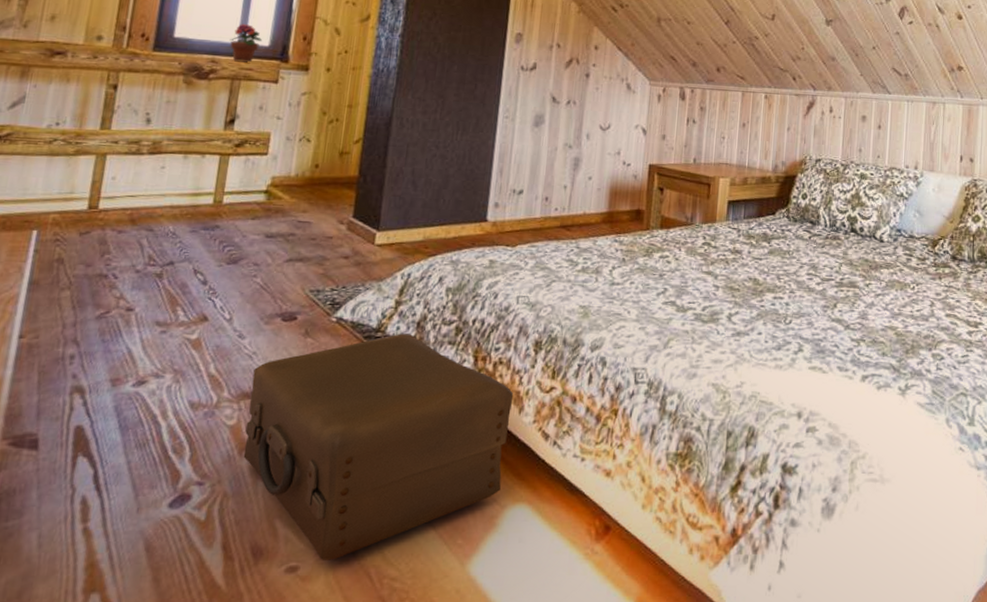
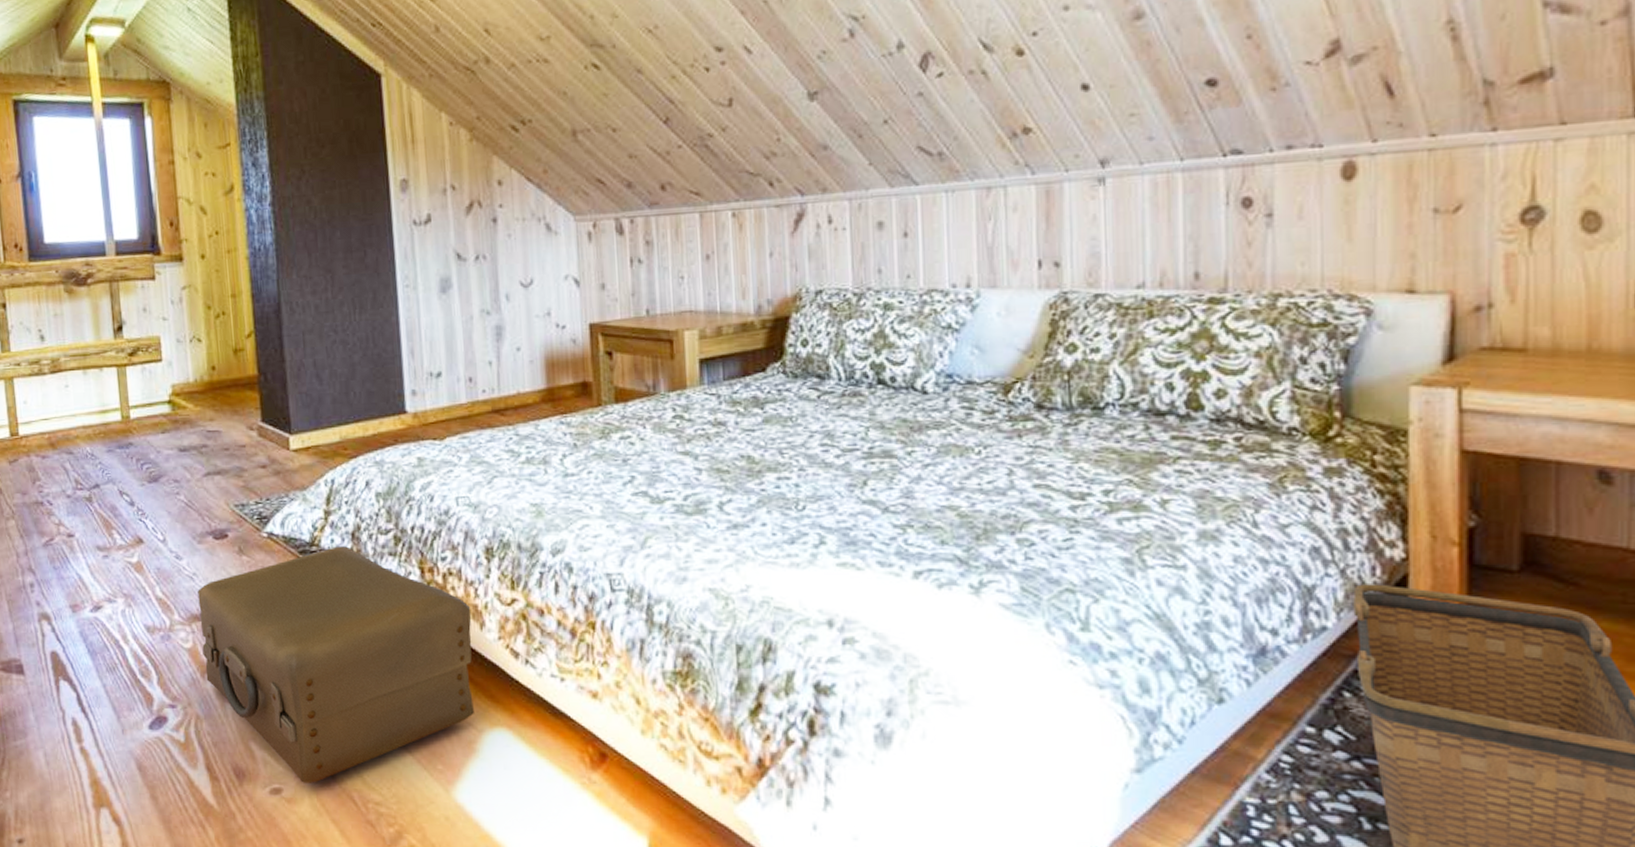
potted flower: present [229,24,263,63] -> none [98,217,130,262]

